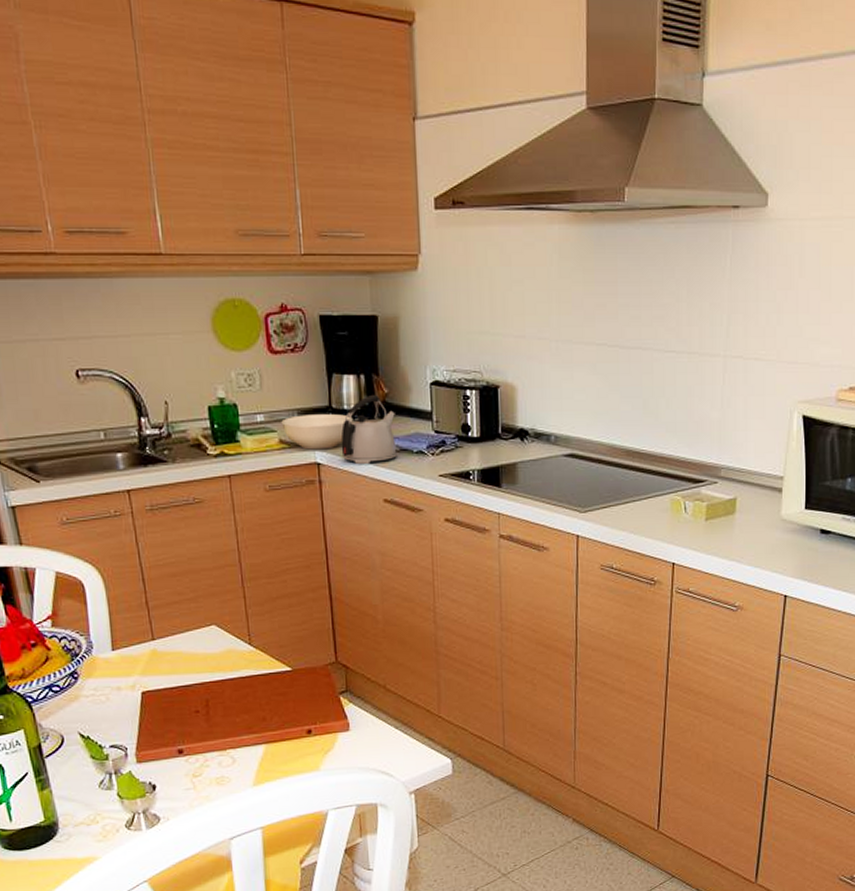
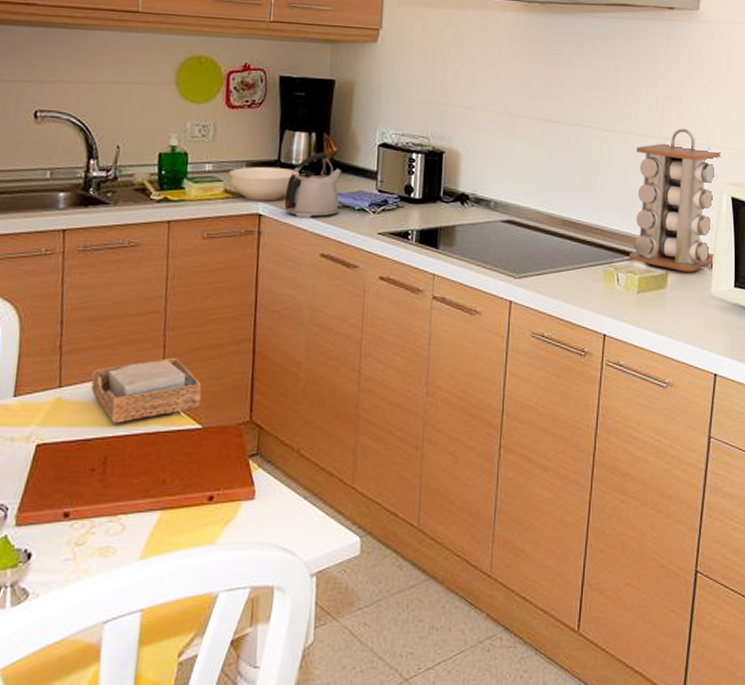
napkin holder: none [180,608,288,670] -> present [91,358,202,423]
spice rack: none [695,344,793,497] -> present [628,128,722,272]

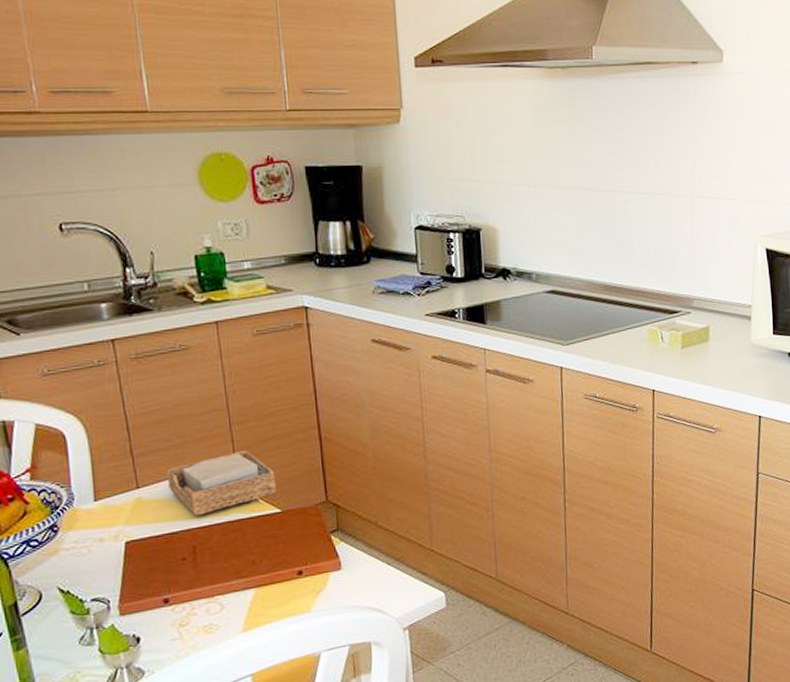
bowl: present [228,166,300,202] -> none [268,259,340,294]
kettle: present [284,151,341,218] -> none [328,239,384,306]
spice rack: present [628,128,722,272] -> none [670,185,754,325]

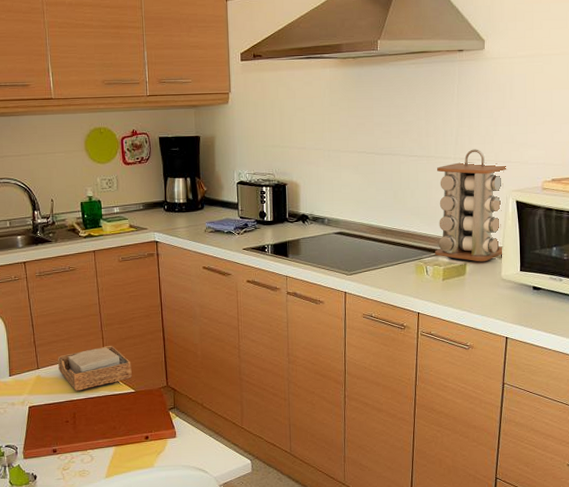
spice rack: none [670,185,754,325] -> present [434,149,507,262]

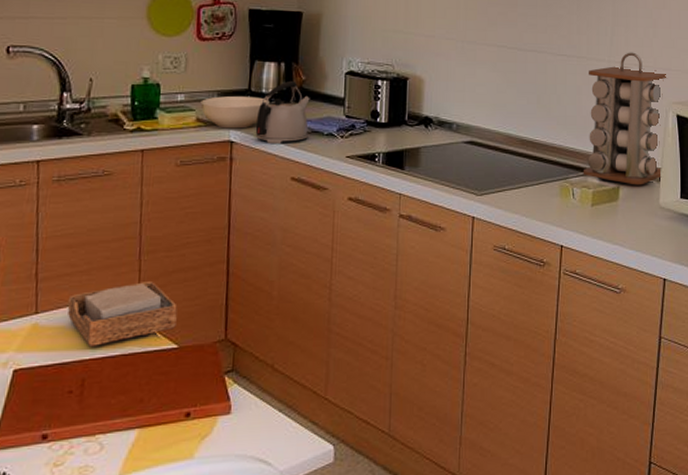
bowl: none [131,205,182,232] -> present [200,95,270,129]
kettle: none [173,191,213,241] -> present [255,80,310,143]

